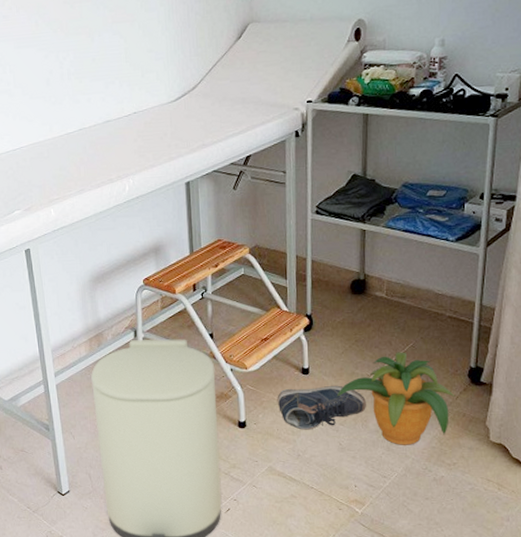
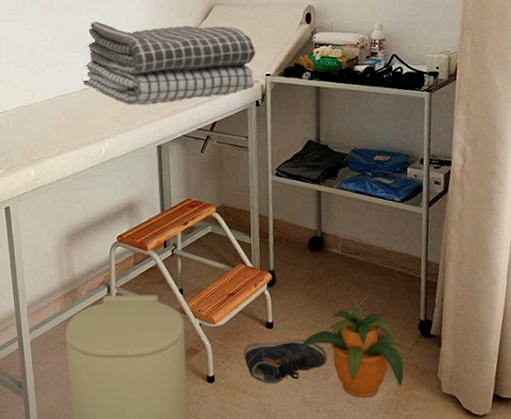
towel: none [102,45,297,138] -> present [81,21,256,105]

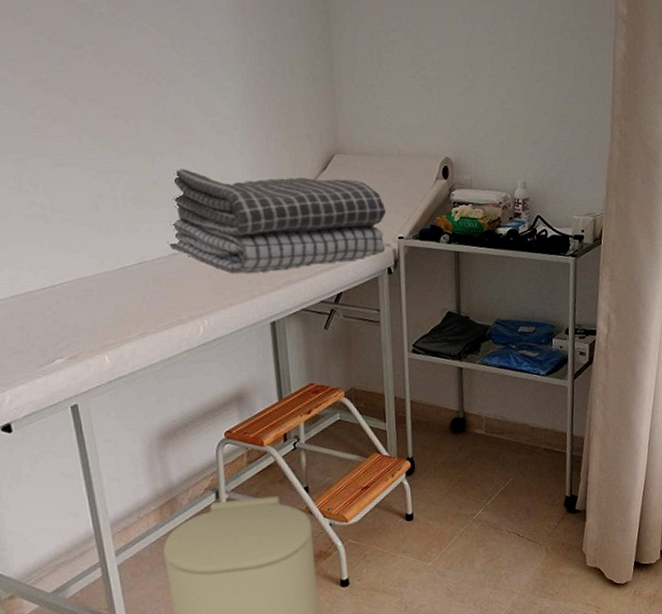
shoe: present [243,339,327,384] -> none [381,528,472,580]
potted plant: present [299,306,409,398] -> none [442,487,554,582]

